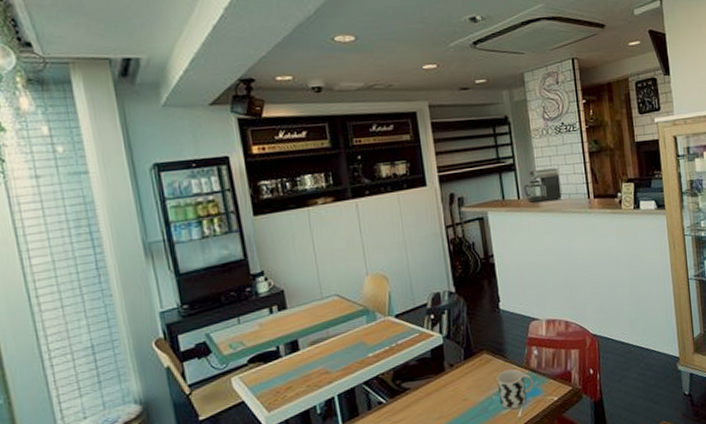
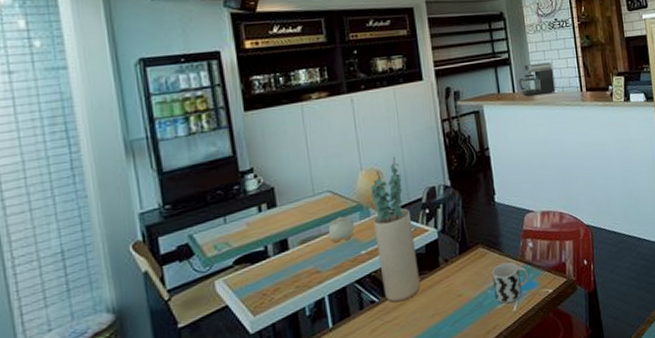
sugar bowl: none [336,319,363,345] -> present [328,216,355,243]
vase: none [376,261,426,405] -> present [370,156,420,303]

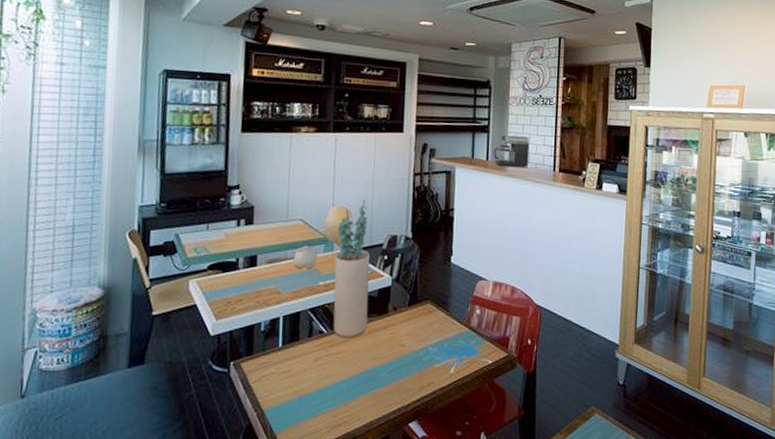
cup: present [491,262,528,304] -> none [434,323,471,365]

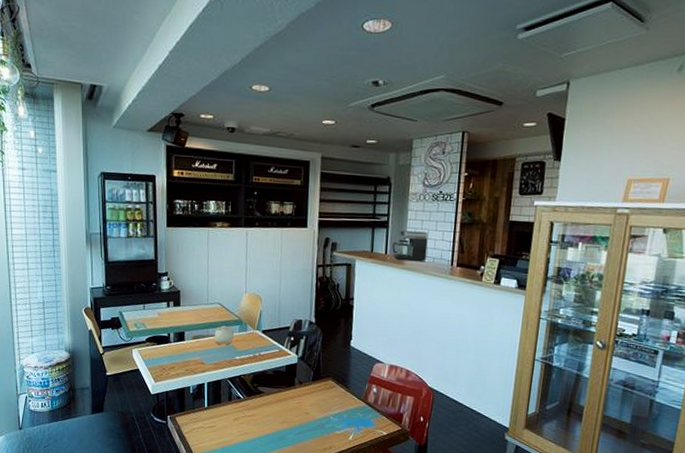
vase: present [333,199,370,338] -> none [248,287,279,404]

